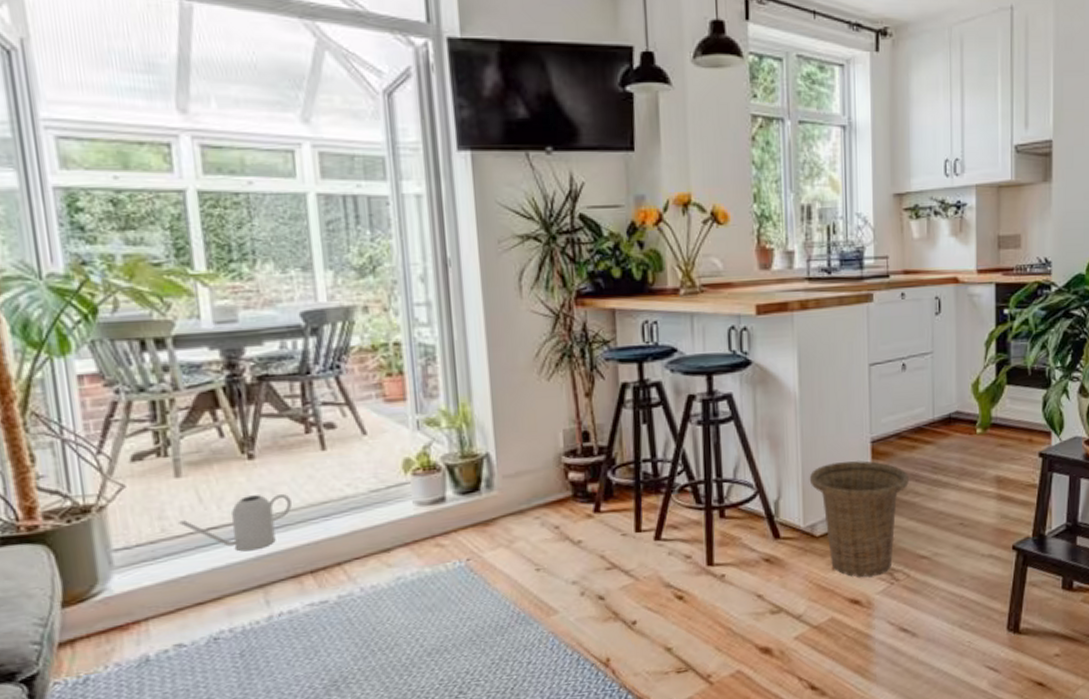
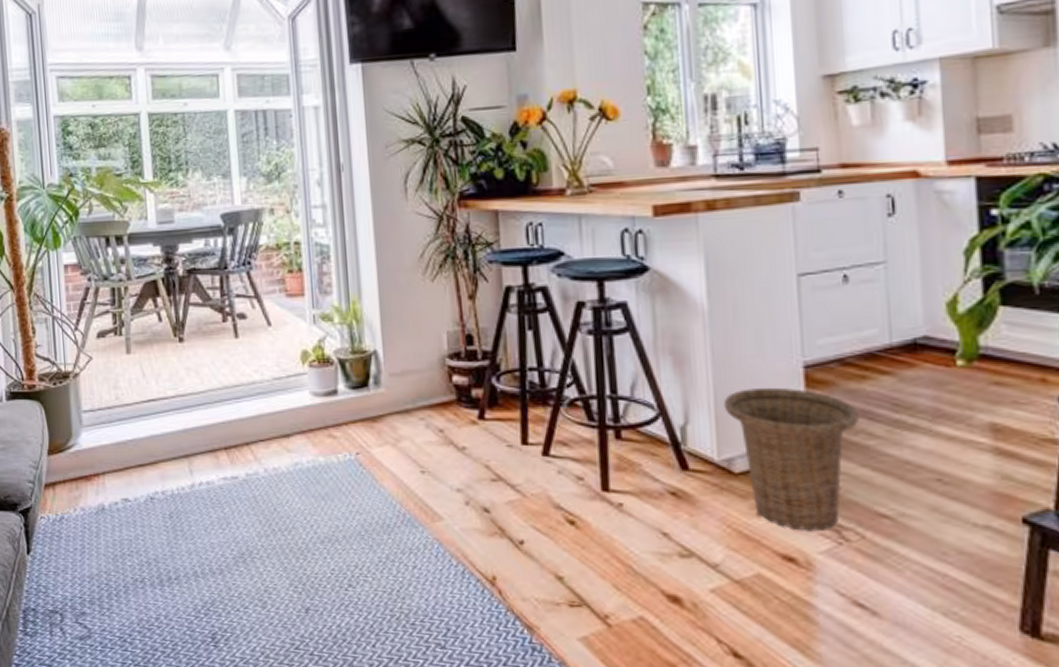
watering can: present [179,493,292,552] -> none [128,374,211,424]

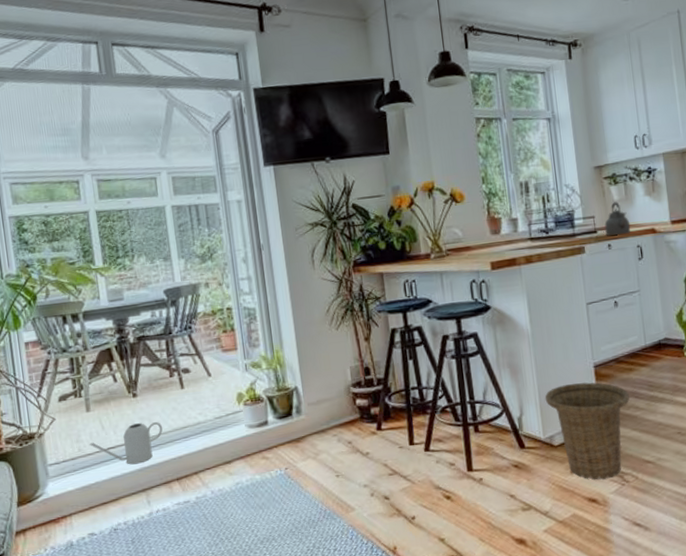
watering can: none [128,374,211,424] -> present [89,421,163,465]
kettle: none [834,128,878,179] -> present [604,201,631,236]

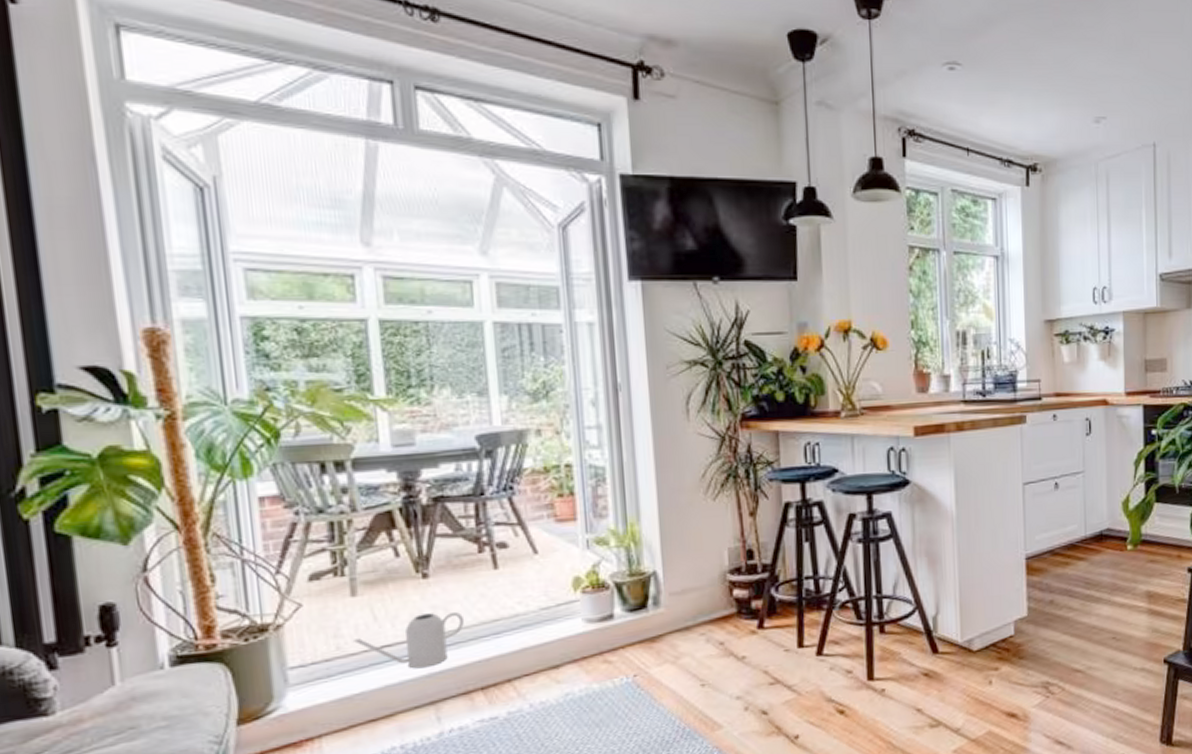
basket: present [545,382,630,480] -> none [966,577,1064,691]
kettle: present [604,201,631,236] -> none [1051,364,1081,405]

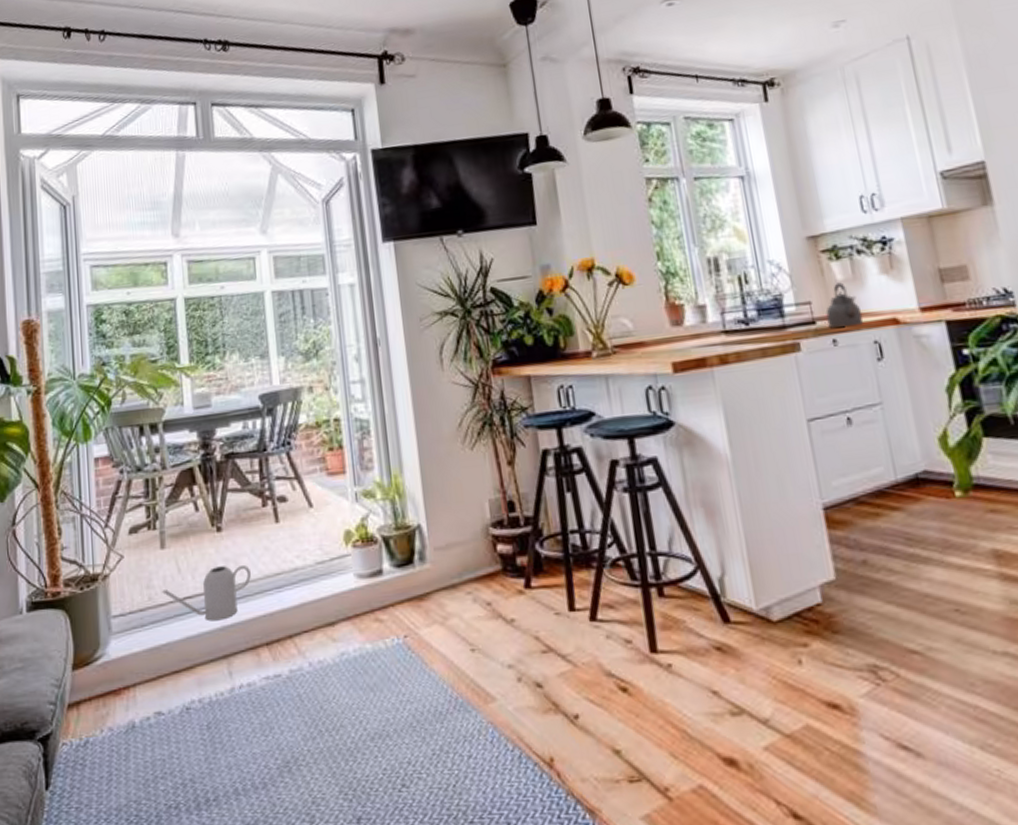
kettle: none [1051,364,1081,405] -> present [825,282,864,328]

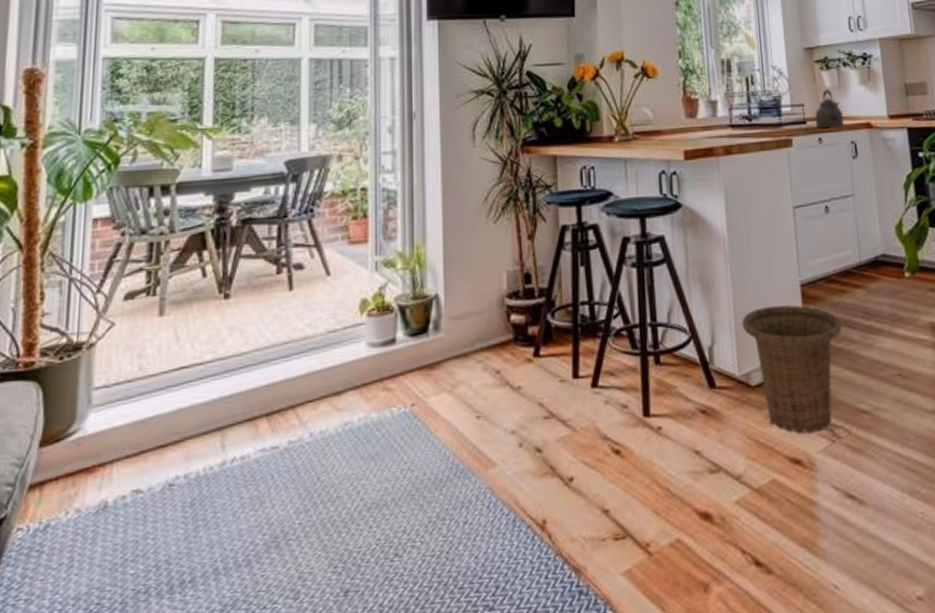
watering can: present [162,564,251,621] -> none [155,333,257,392]
basket: none [755,531,880,675] -> present [741,305,843,434]

